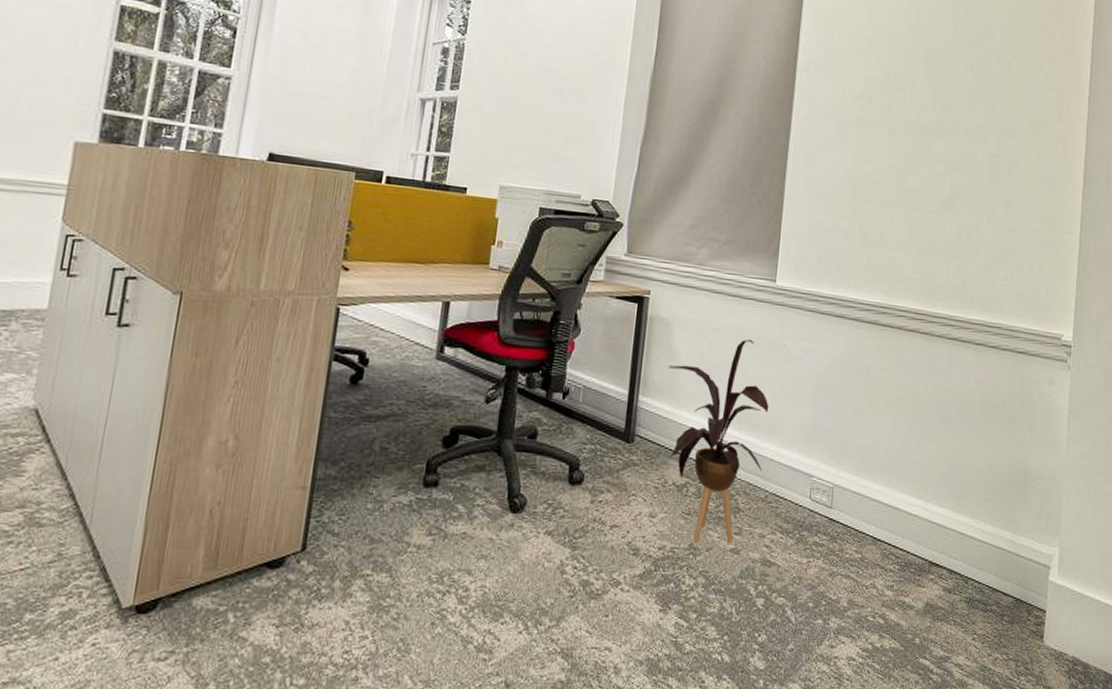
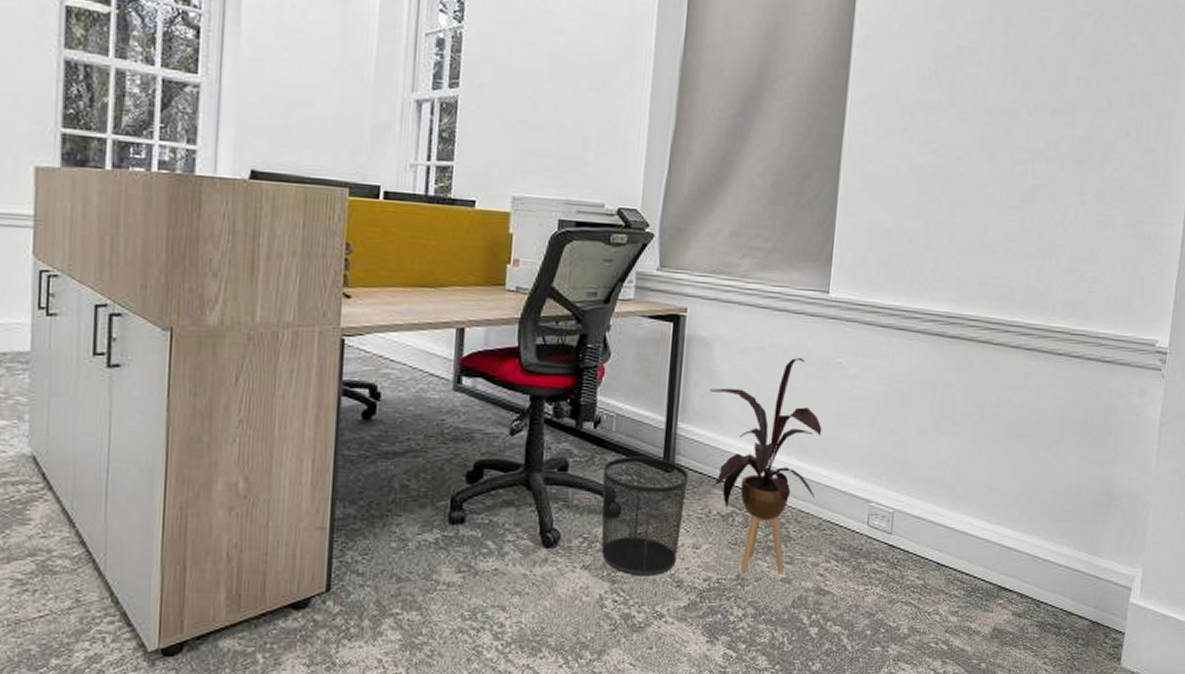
waste bin: none [564,426,647,544] -> present [601,456,689,577]

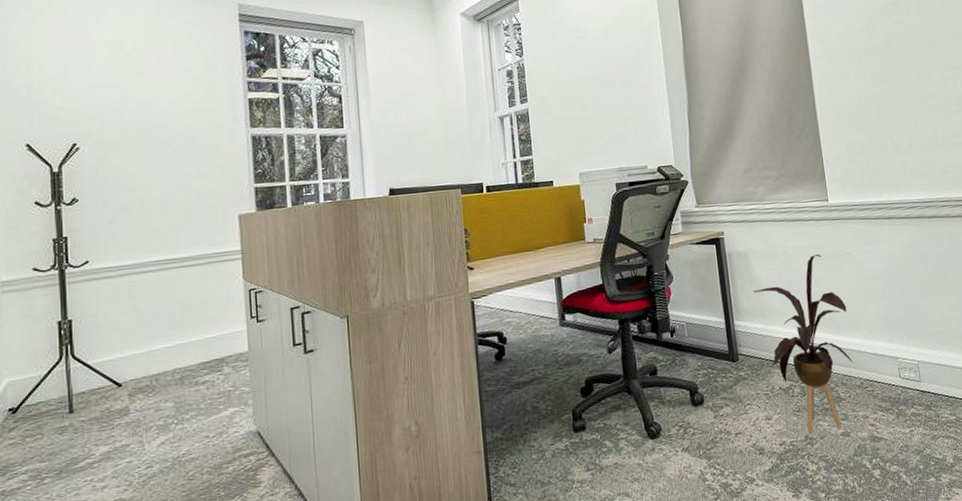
waste bin: present [601,456,689,577] -> none [684,352,755,450]

